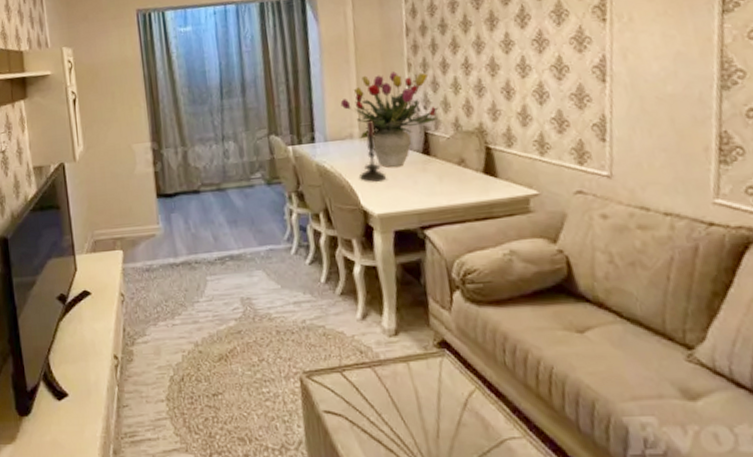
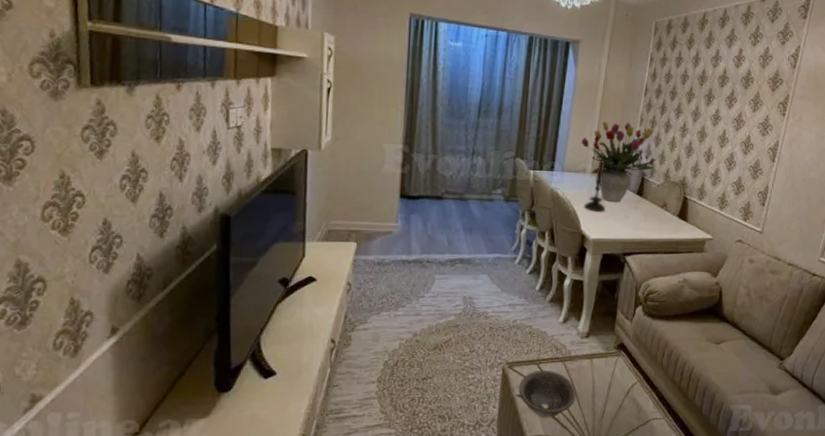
decorative bowl: none [323,378,398,439] -> present [518,370,576,418]

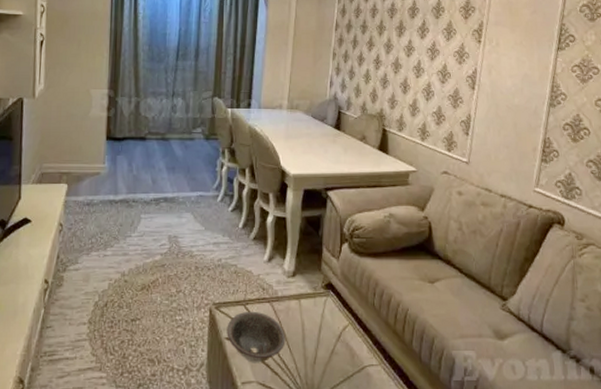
flower arrangement: present [581,121,657,203] -> none [276,58,352,137]
candle: present [584,158,605,213] -> none [283,94,303,148]

